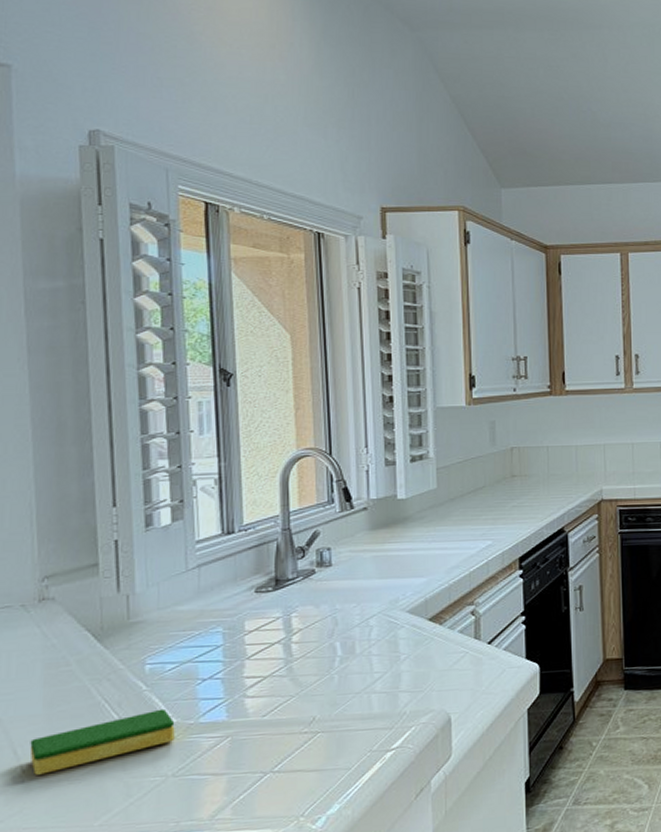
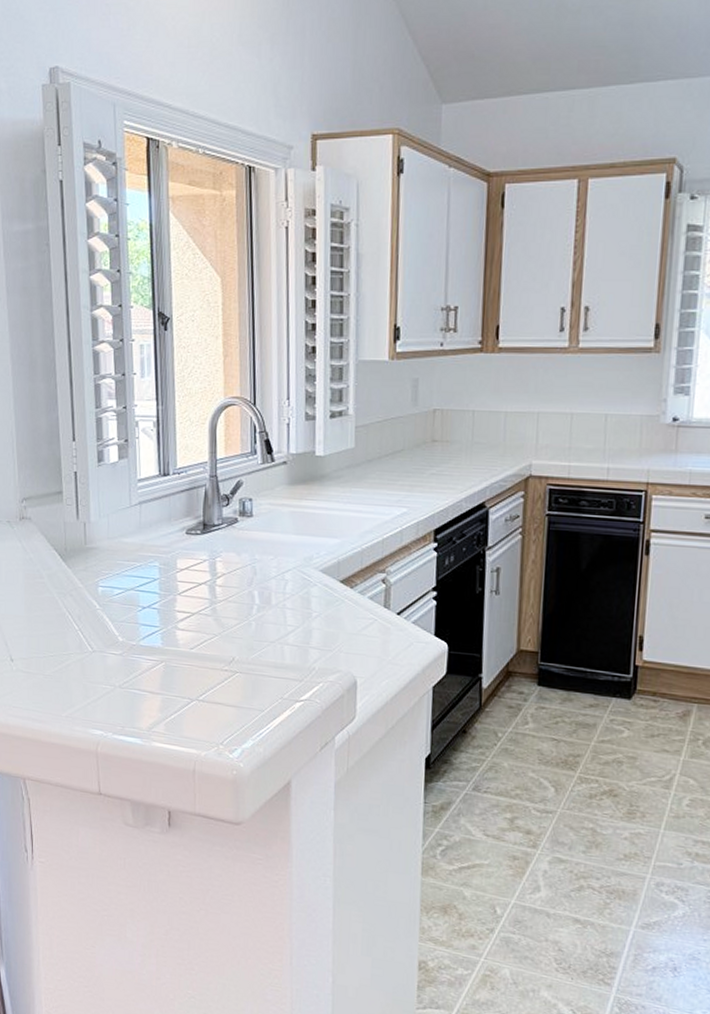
dish sponge: present [30,708,175,775] -> none [16,627,121,666]

